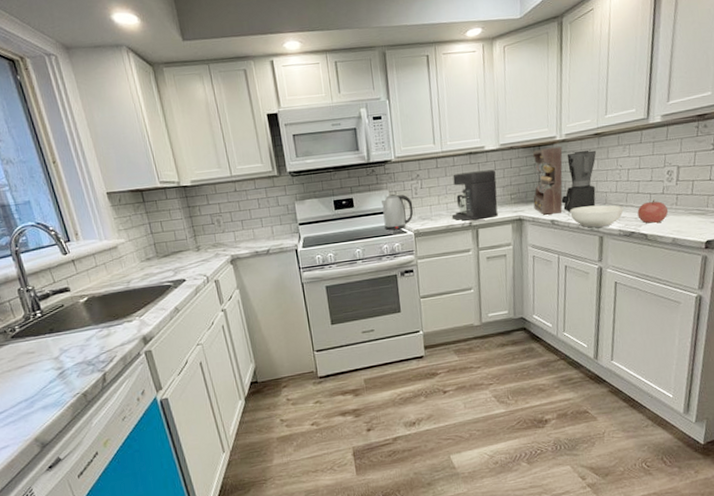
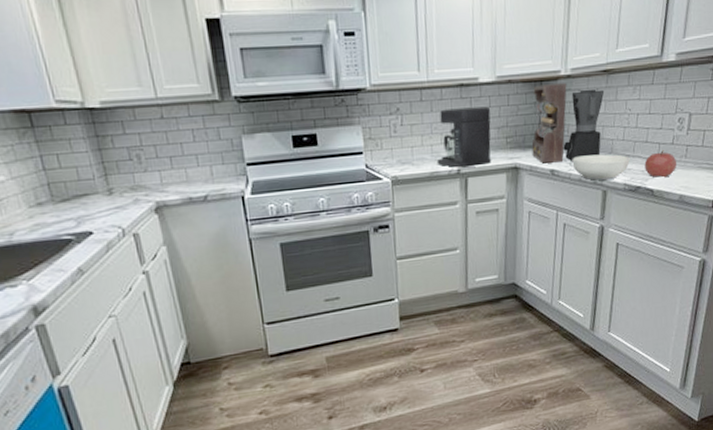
kettle: present [381,194,414,231] -> none [352,131,392,176]

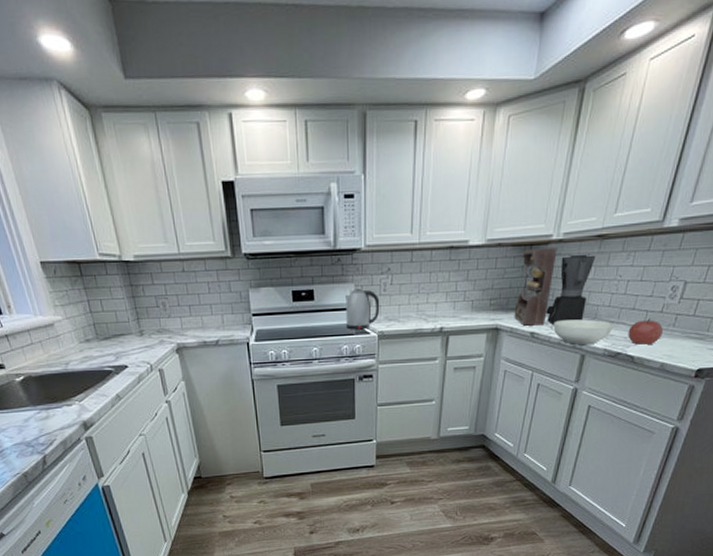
kettle: none [352,131,392,176] -> present [345,289,380,330]
coffee maker: present [436,106,491,169] -> none [421,269,477,328]

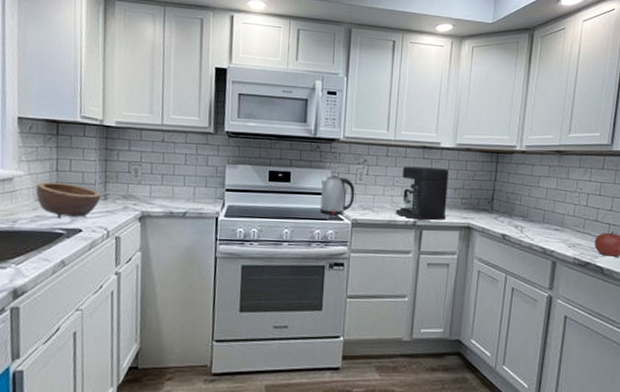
wooden bowl: none [76,323,138,358] -> present [36,181,102,219]
coffee maker: none [421,269,477,328] -> present [395,166,448,222]
spice rack: present [514,248,557,327] -> none [485,156,521,230]
blender: present [546,254,596,326] -> none [515,166,557,230]
bowl: present [553,319,615,345] -> none [523,225,581,252]

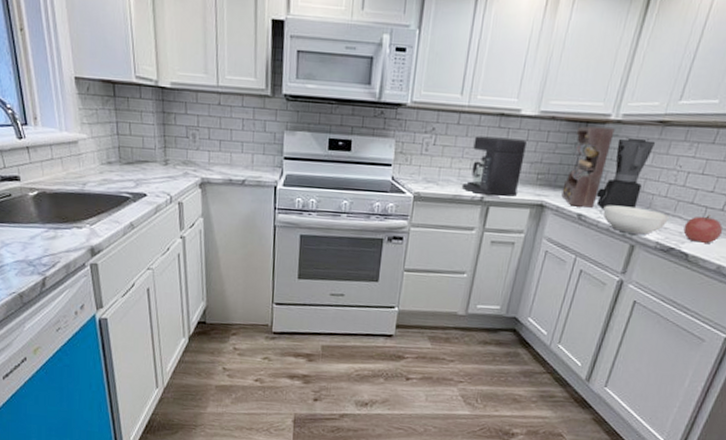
wooden bowl: present [36,181,102,219] -> none [100,145,162,183]
kettle: present [320,176,355,216] -> none [381,145,420,188]
spice rack: none [485,156,521,230] -> present [561,126,615,209]
blender: none [515,166,557,230] -> present [596,138,656,210]
bowl: none [523,225,581,252] -> present [603,205,670,236]

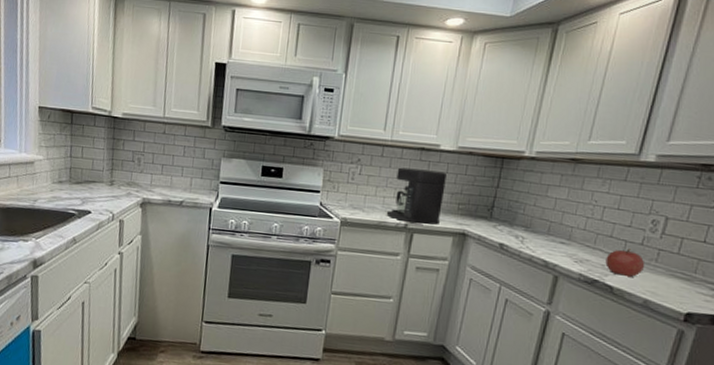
spice rack: present [561,126,615,209] -> none [482,161,530,239]
blender: present [596,138,656,210] -> none [516,173,570,241]
bowl: present [603,205,670,236] -> none [524,235,591,267]

